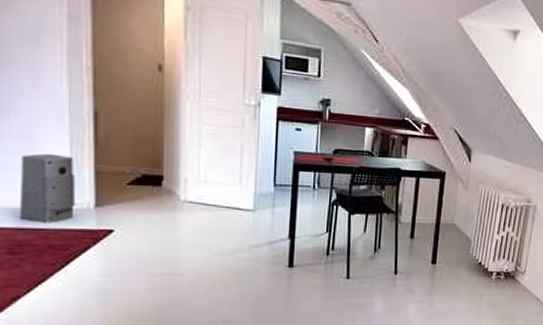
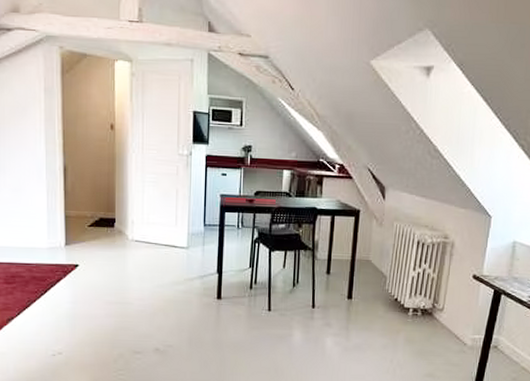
air purifier: present [19,153,75,223] -> none [12,202,51,259]

